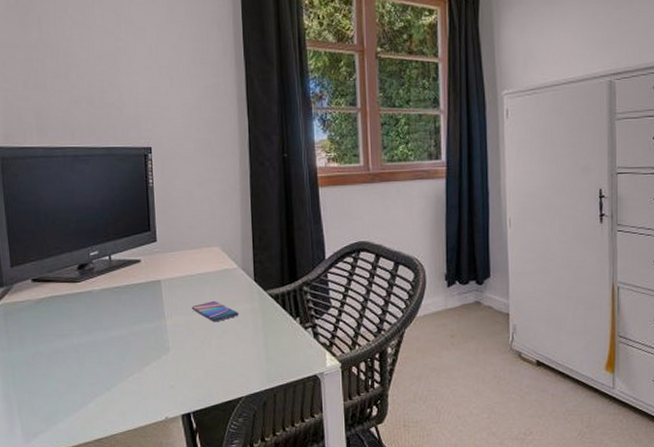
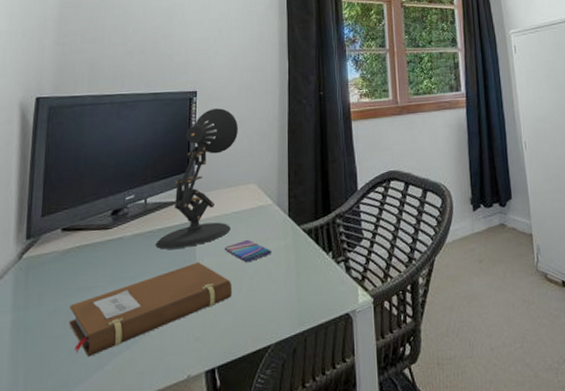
notebook: none [50,319,202,395] -> present [68,262,233,357]
desk lamp: none [124,167,198,305] -> present [155,108,238,250]

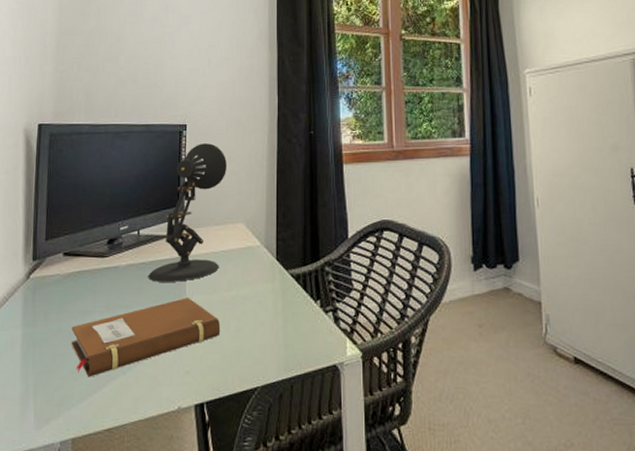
smartphone: present [224,239,271,263] -> none [213,279,259,303]

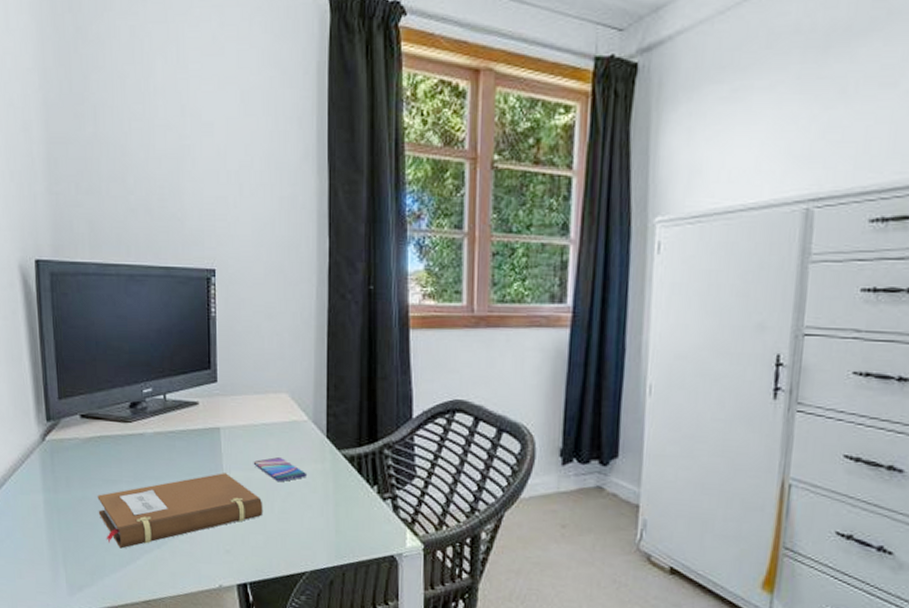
desk lamp: present [148,143,227,282] -> none [178,294,266,455]
smartphone: none [213,279,259,303] -> present [253,456,306,483]

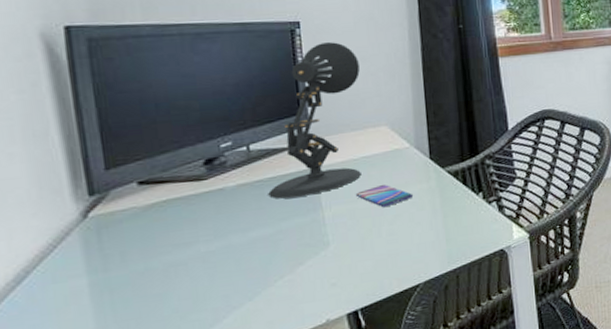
notebook: present [97,473,263,549] -> none [166,210,371,313]
desk lamp: none [178,294,266,455] -> present [268,42,361,199]

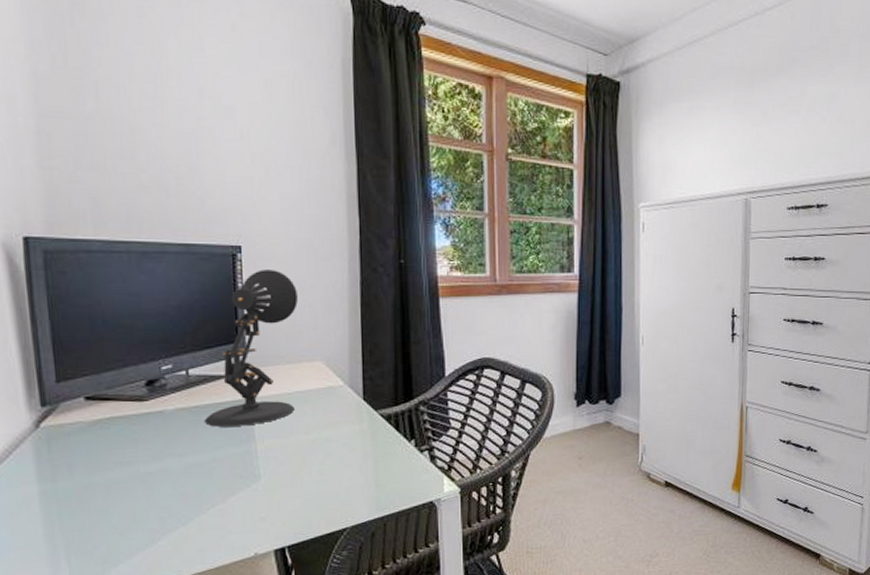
smartphone: present [355,184,412,208] -> none [288,421,344,446]

